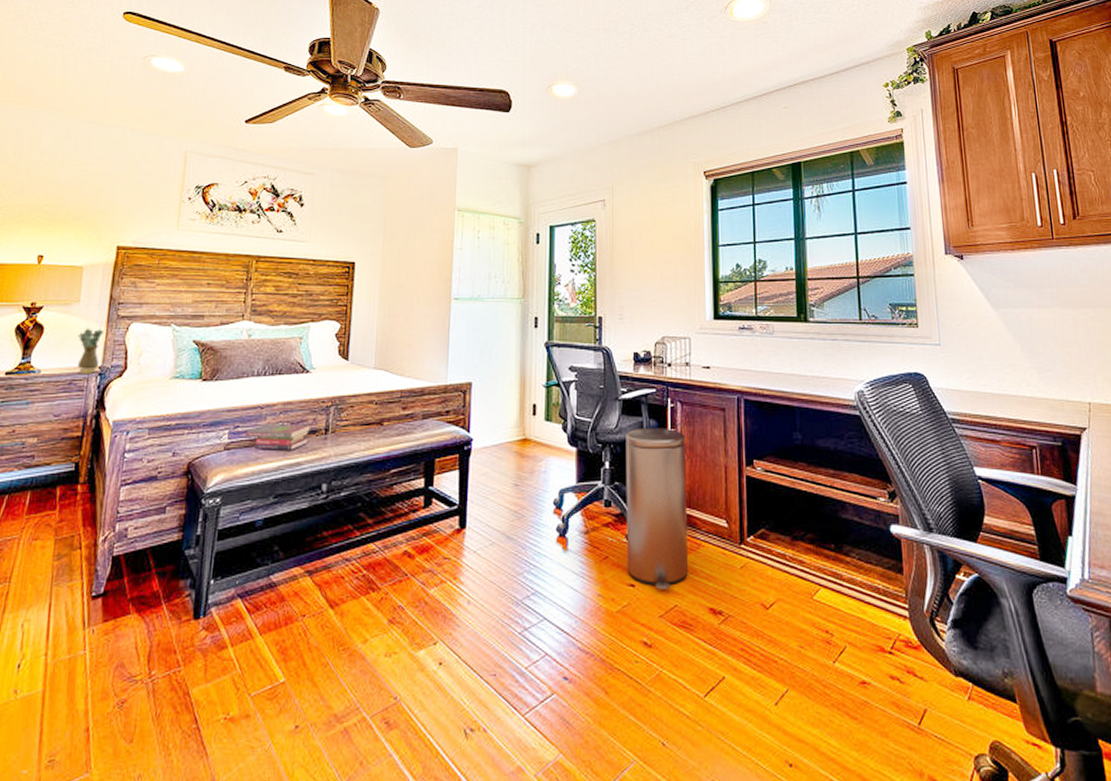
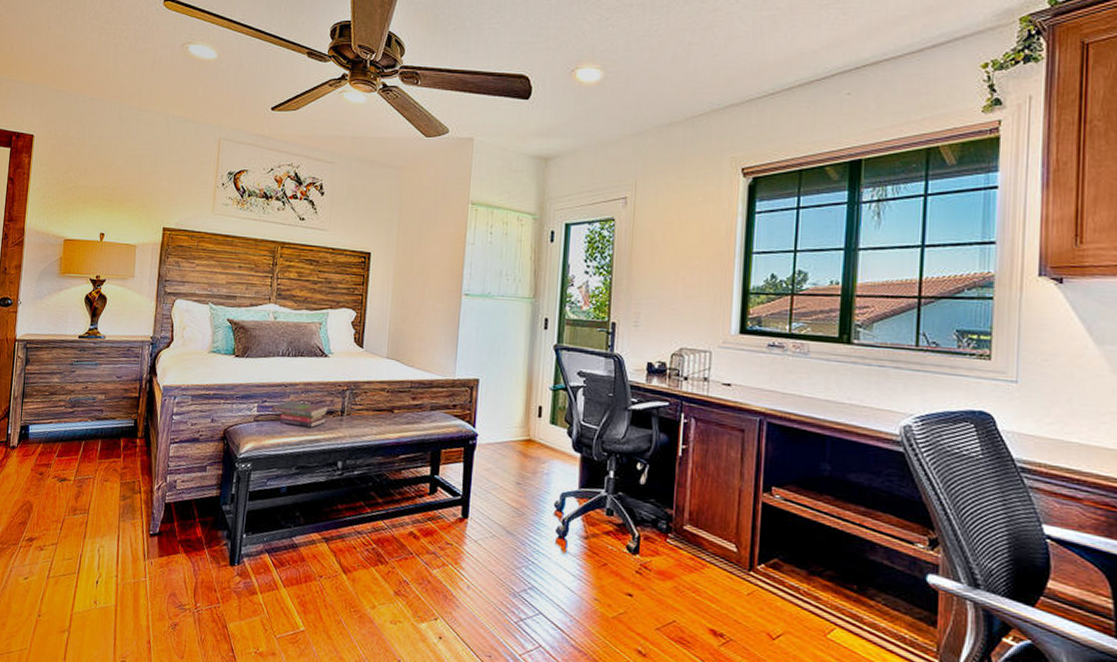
vase: present [76,328,103,374] -> none [133,301,153,343]
pedal bin: present [626,427,688,590] -> none [625,440,697,605]

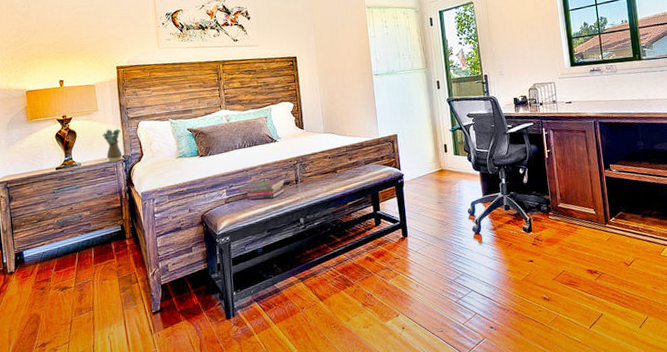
vase: none [133,301,153,343] -> present [102,129,122,162]

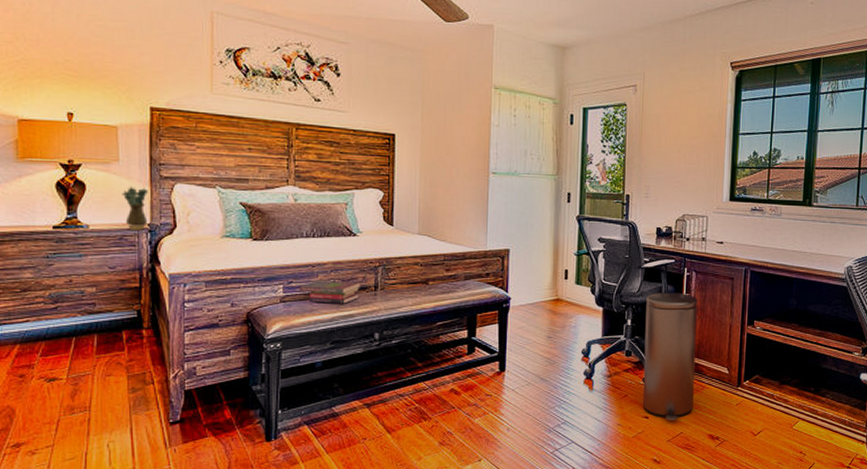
pedal bin: none [514,149,570,262] -> present [642,292,698,421]

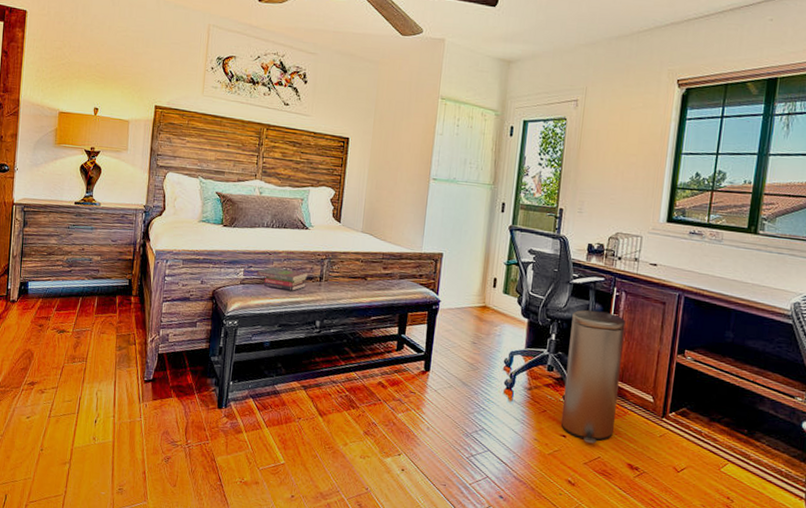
vase: present [122,186,148,230] -> none [127,172,146,211]

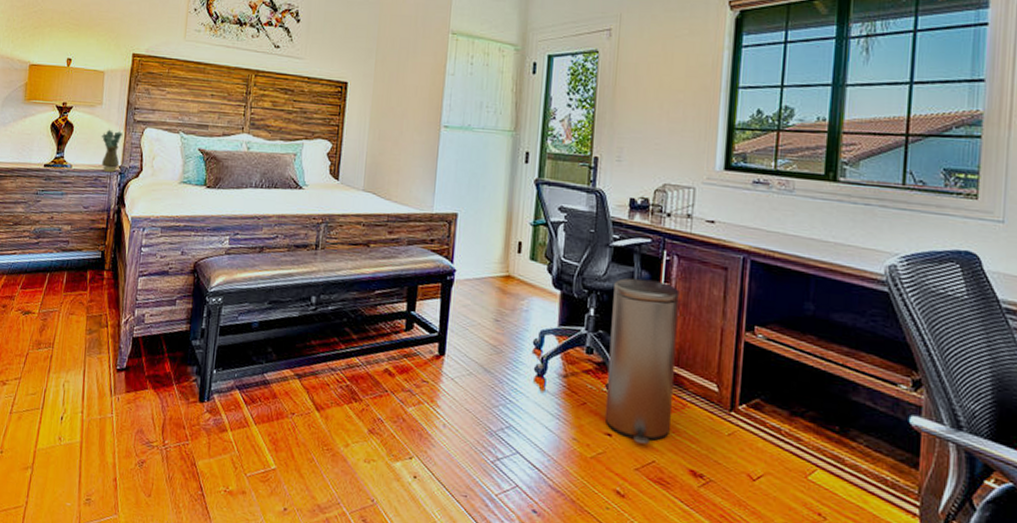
vase: none [127,172,146,211] -> present [101,129,122,172]
books: present [257,267,308,292] -> none [244,234,302,263]

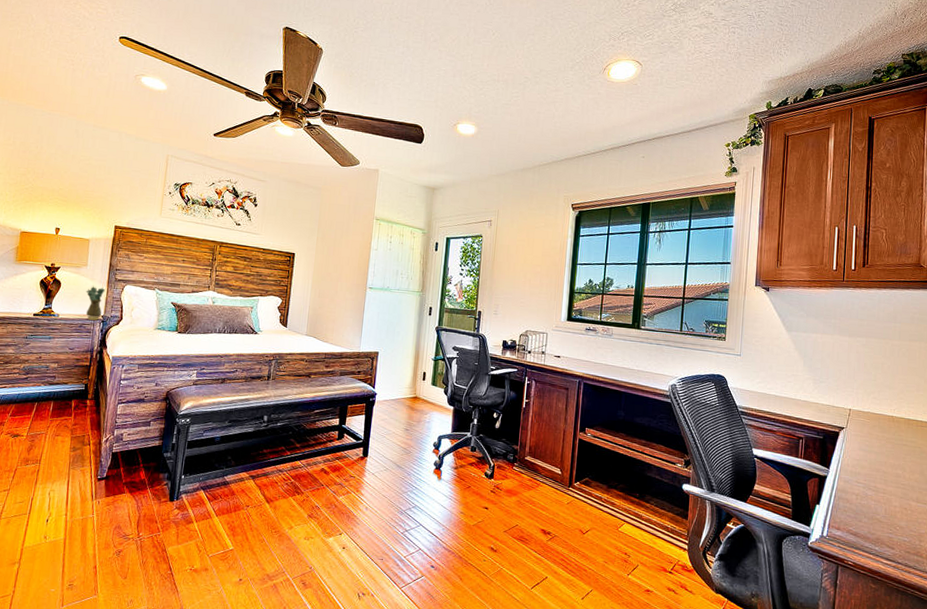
pedal bin: present [604,277,679,445] -> none [483,396,536,514]

